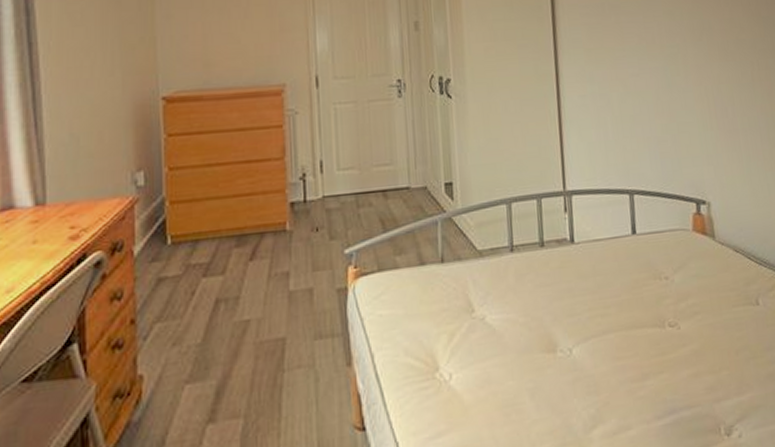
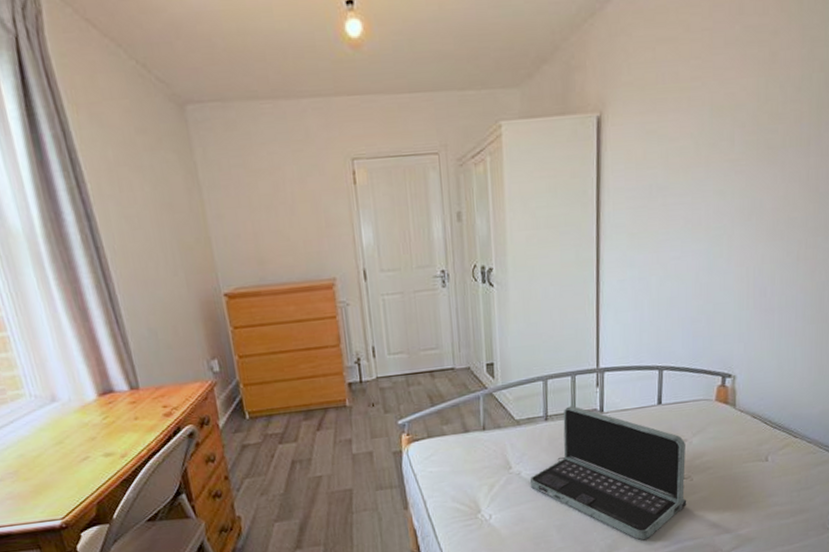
laptop: none [495,234,678,410] -> present [529,406,687,541]

